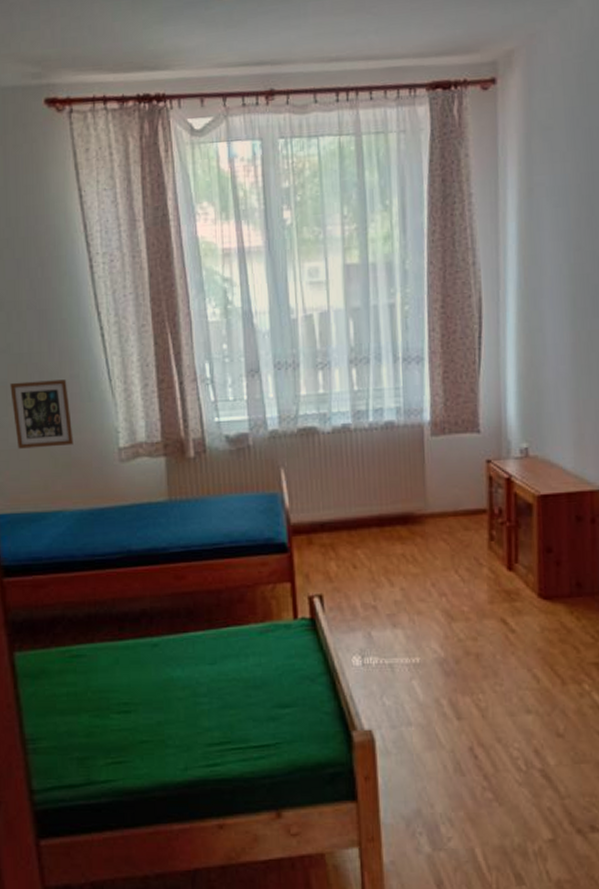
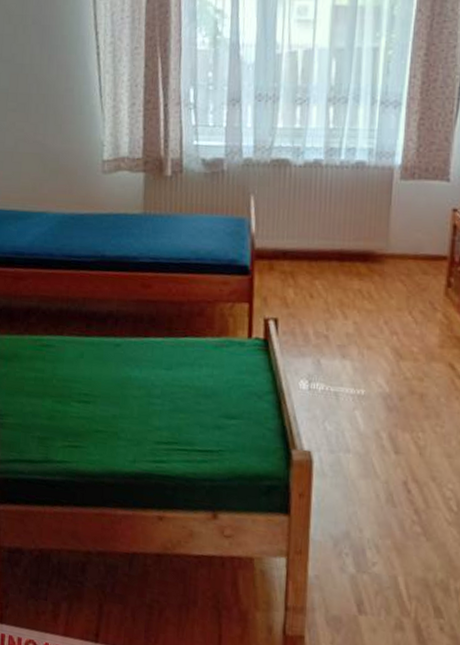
picture frame: present [10,379,74,449] -> none [10,90,63,153]

